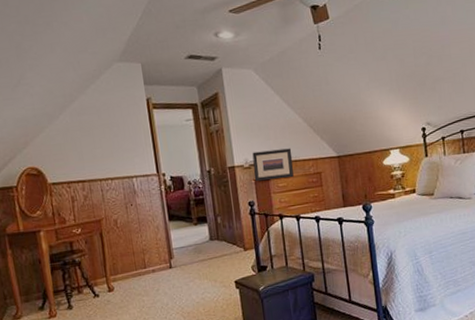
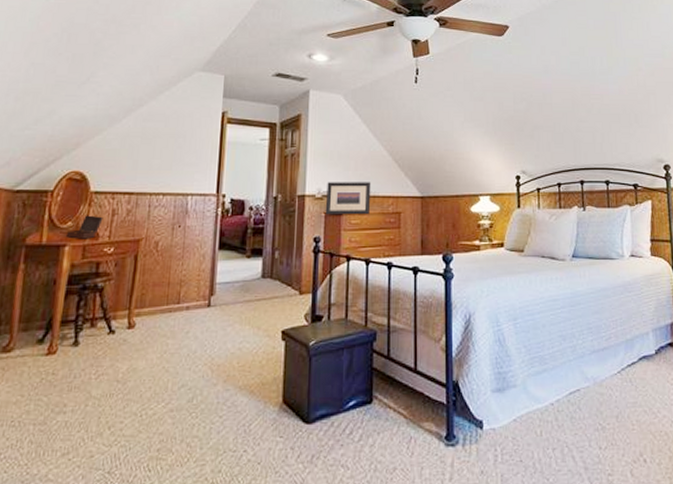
jewelry box: none [38,203,66,225] -> present [67,215,103,239]

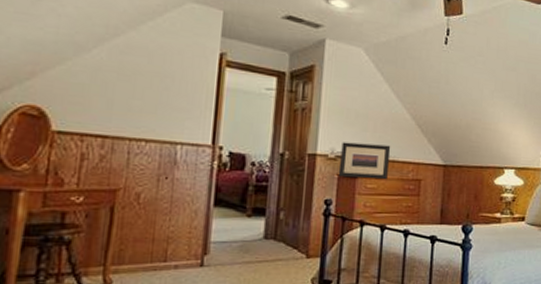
jewelry box: present [67,215,103,239] -> none [21,157,69,185]

